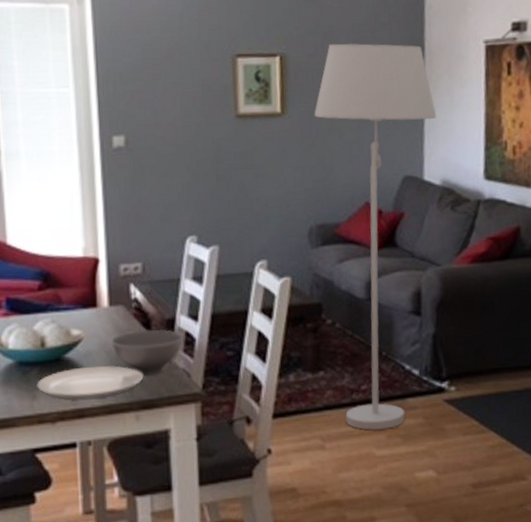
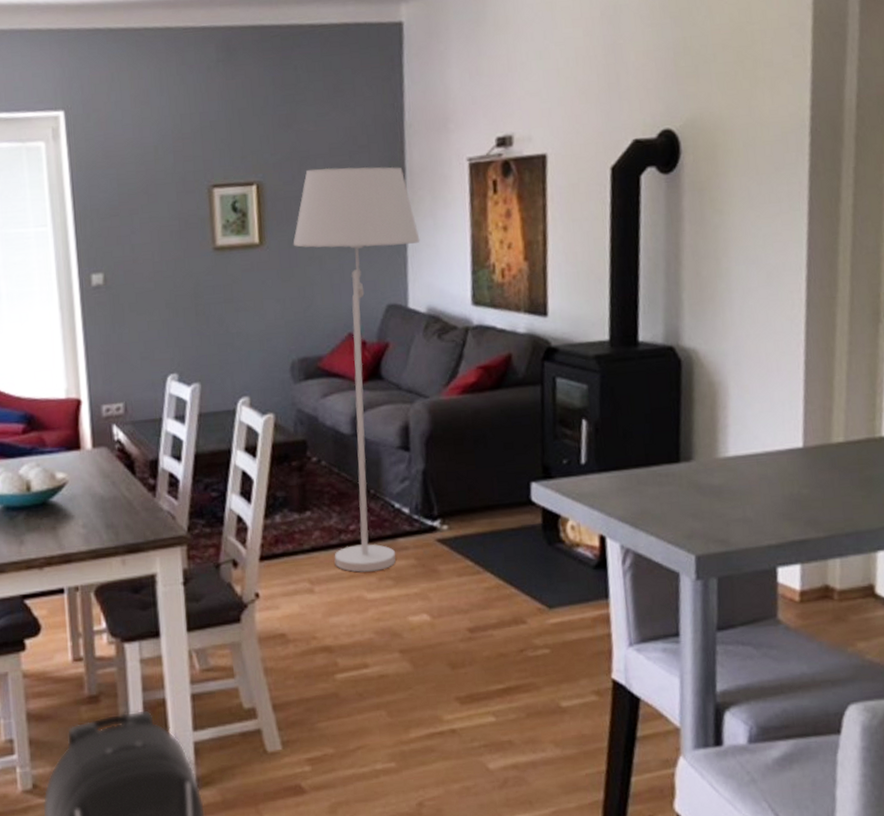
plate: present [37,365,144,400] -> none [23,509,129,545]
bowl: present [110,329,184,376] -> none [94,471,168,519]

